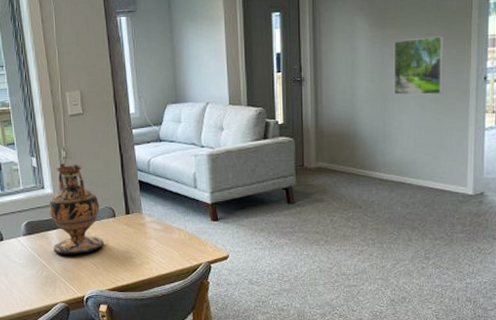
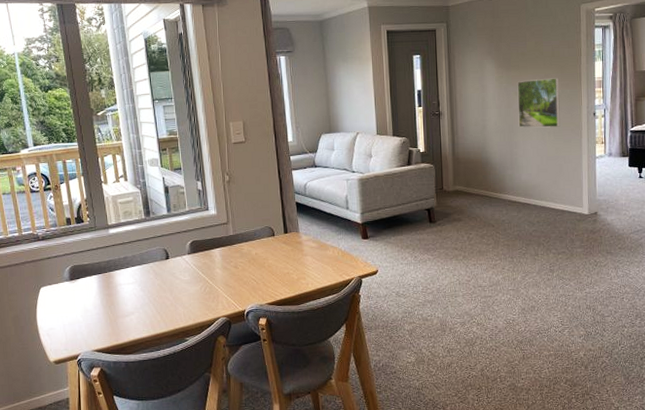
vase: present [49,163,105,255] -> none [213,187,265,272]

